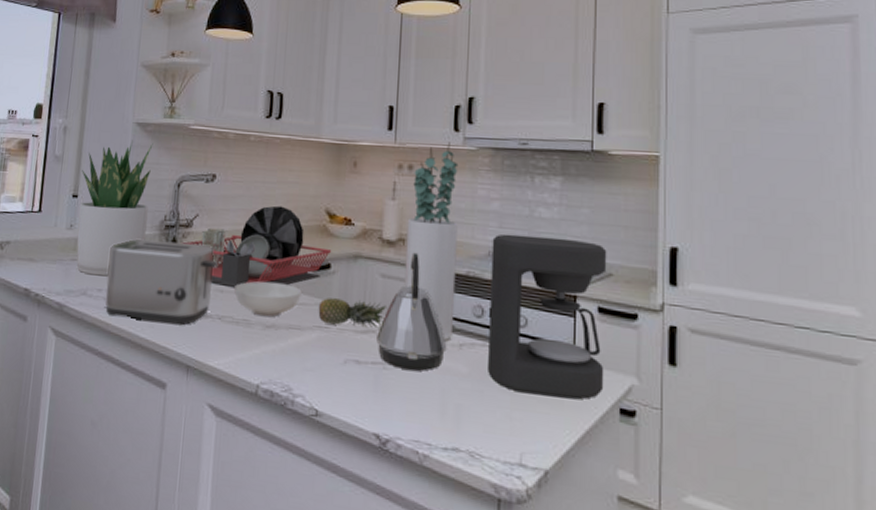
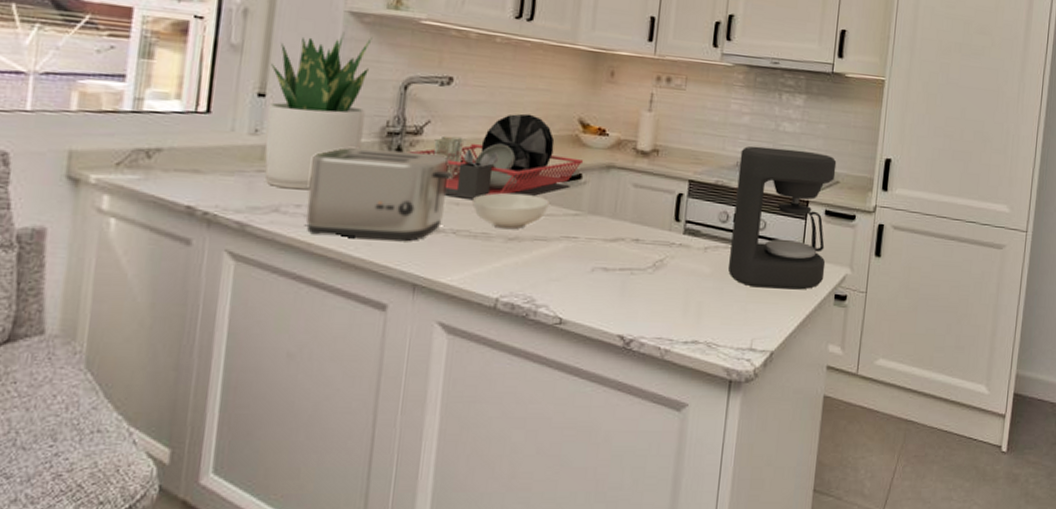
fruit: present [318,298,388,330] -> none [566,208,638,237]
kettle: present [376,252,447,371] -> none [625,163,693,275]
vase: present [404,142,459,340] -> none [655,57,715,245]

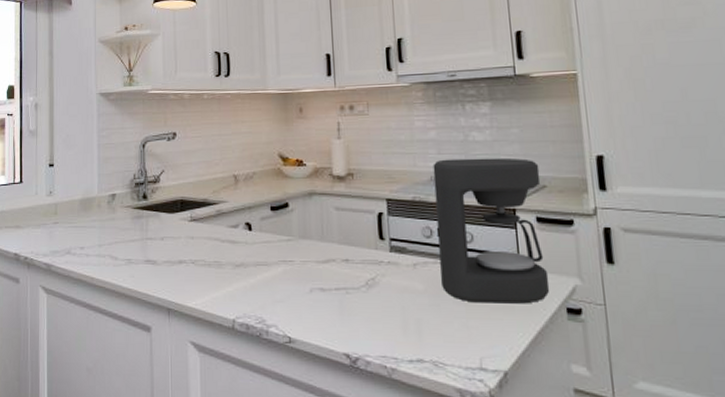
planter: present [264,31,372,190] -> none [55,109,118,235]
toaster: present [305,147,453,242] -> none [88,197,186,273]
dish rack: present [409,113,584,201] -> none [152,155,289,234]
bowl: present [471,193,550,230] -> none [202,224,265,257]

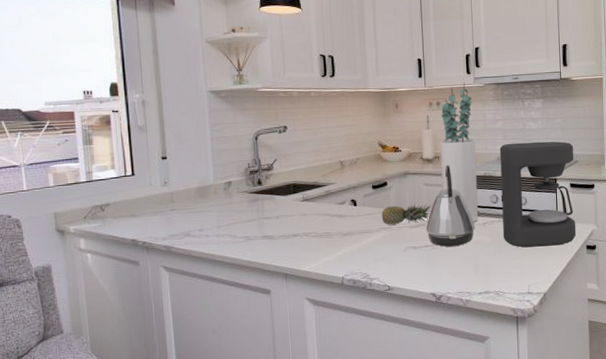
fruit: none [281,232,344,258] -> present [381,204,432,225]
kettle: none [337,184,402,293] -> present [426,165,475,247]
vase: none [353,81,407,261] -> present [439,82,479,222]

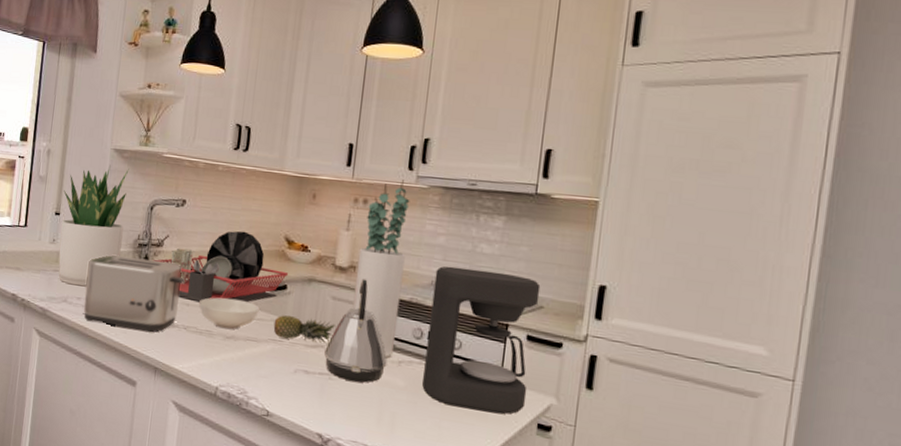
planter: none [166,105,234,220] -> present [58,164,129,287]
toaster: none [204,182,298,249] -> present [83,255,185,333]
dish rack: none [266,144,387,211] -> present [153,230,289,303]
bowl: none [314,201,368,228] -> present [198,297,260,330]

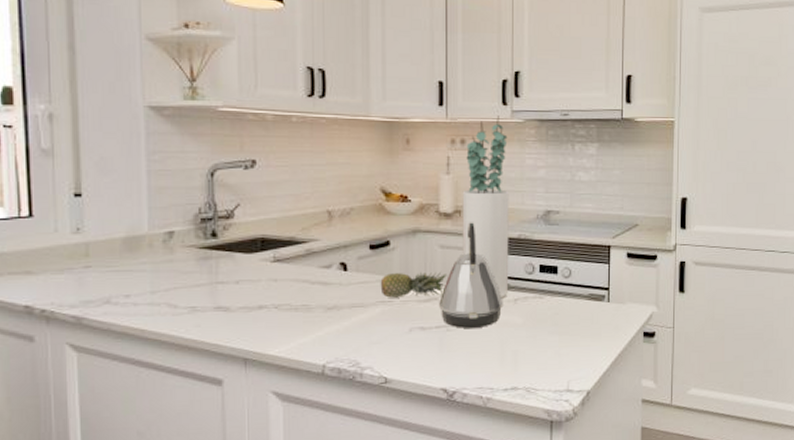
planter: present [58,164,129,287] -> none [82,126,178,281]
toaster: present [83,255,185,333] -> none [134,235,267,322]
dish rack: present [153,230,289,303] -> none [224,188,390,276]
bowl: present [198,297,260,330] -> none [288,264,362,300]
coffee maker: present [422,266,541,415] -> none [539,197,634,333]

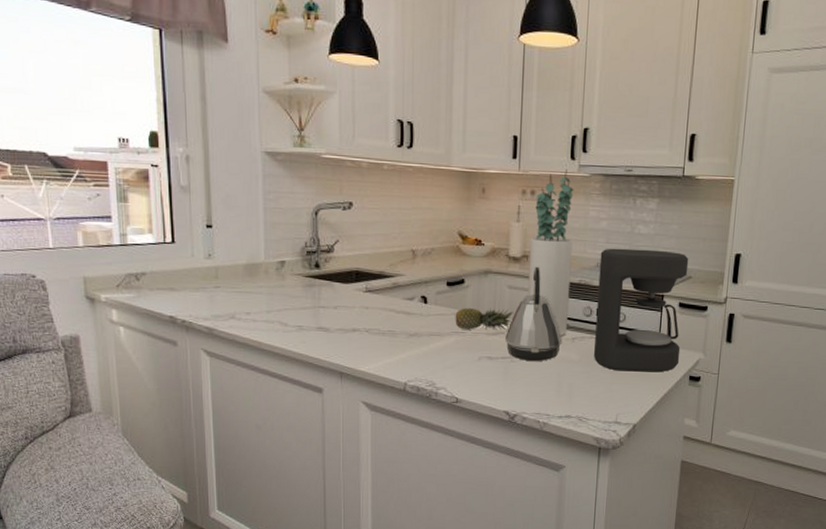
coffee maker: none [539,197,634,333] -> present [594,248,689,373]

